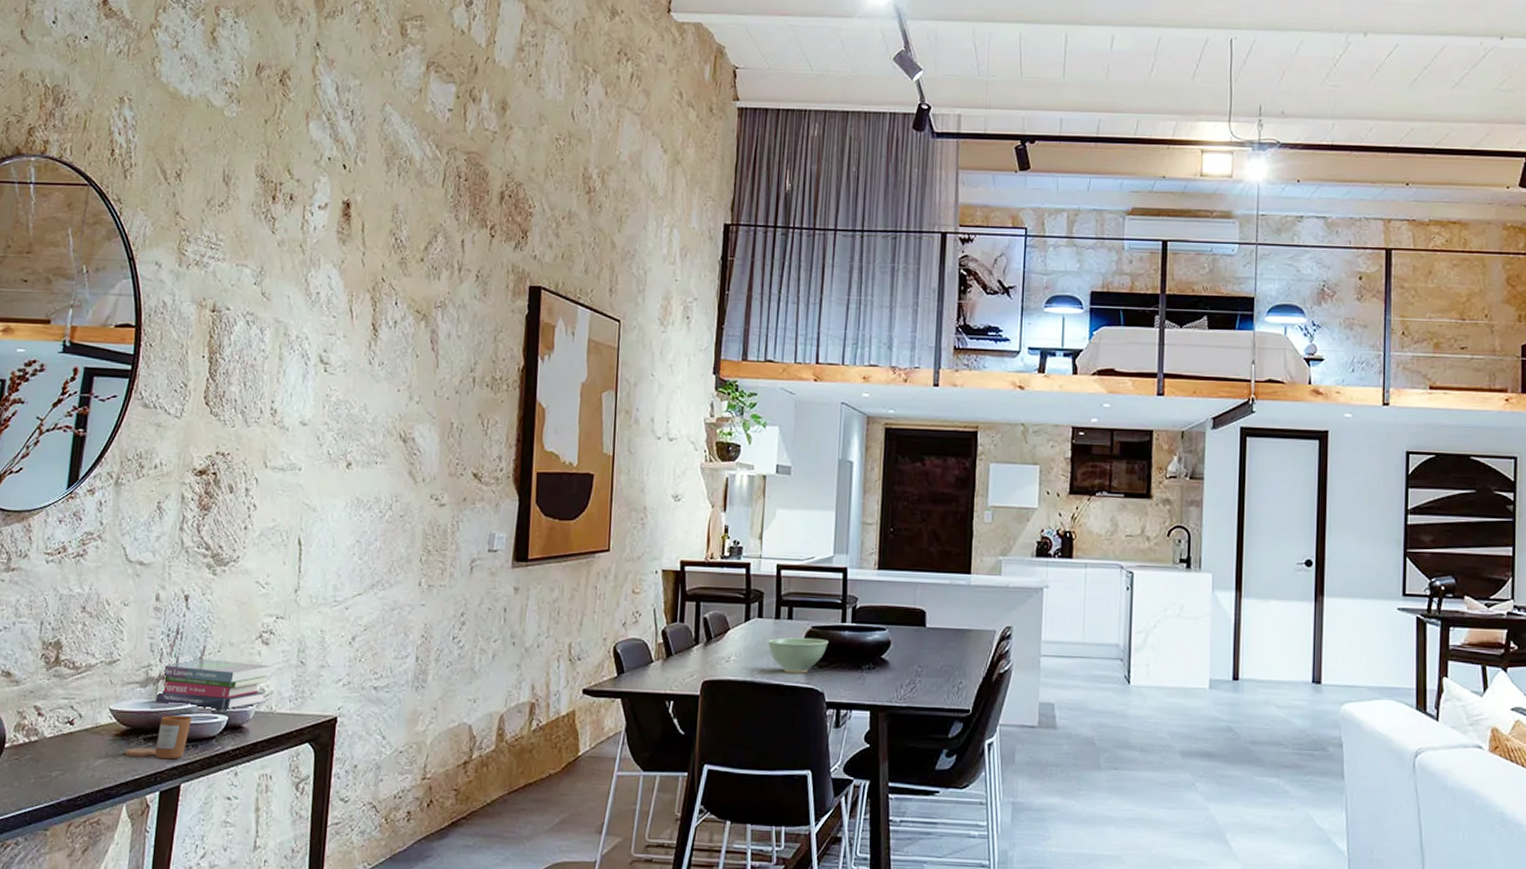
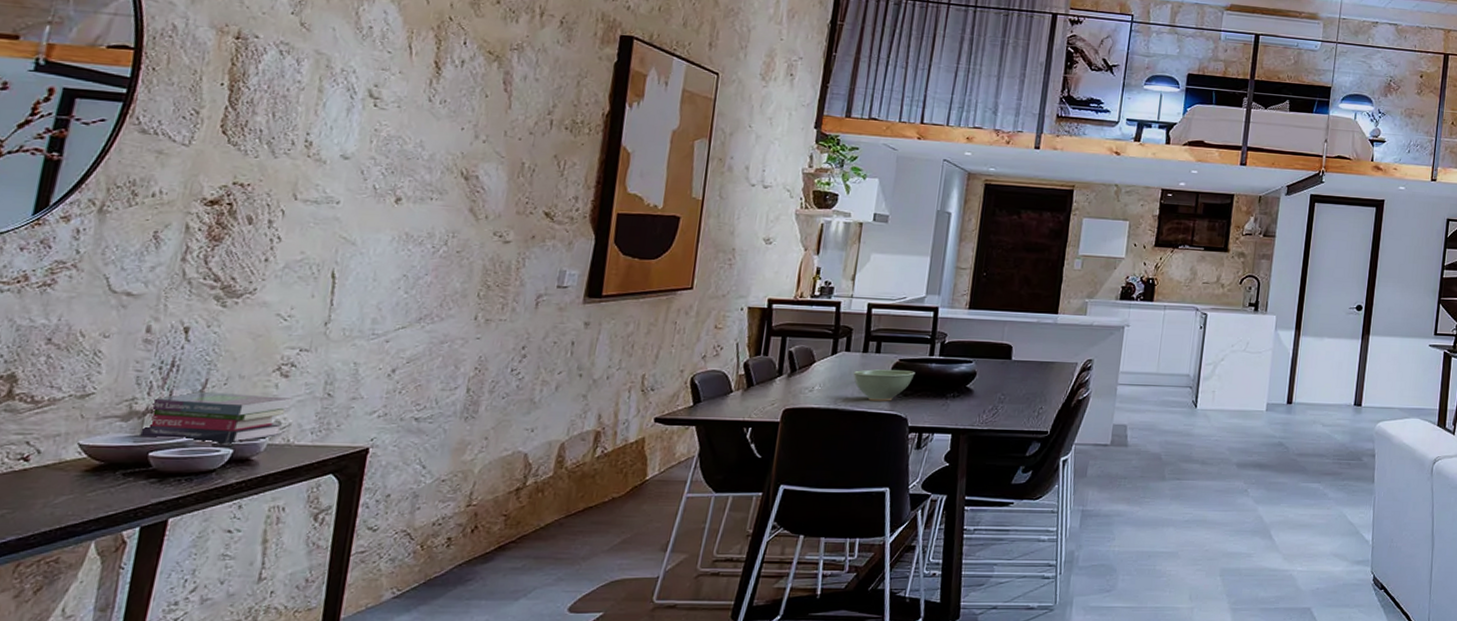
candle: present [124,715,192,760] -> none [95,449,187,494]

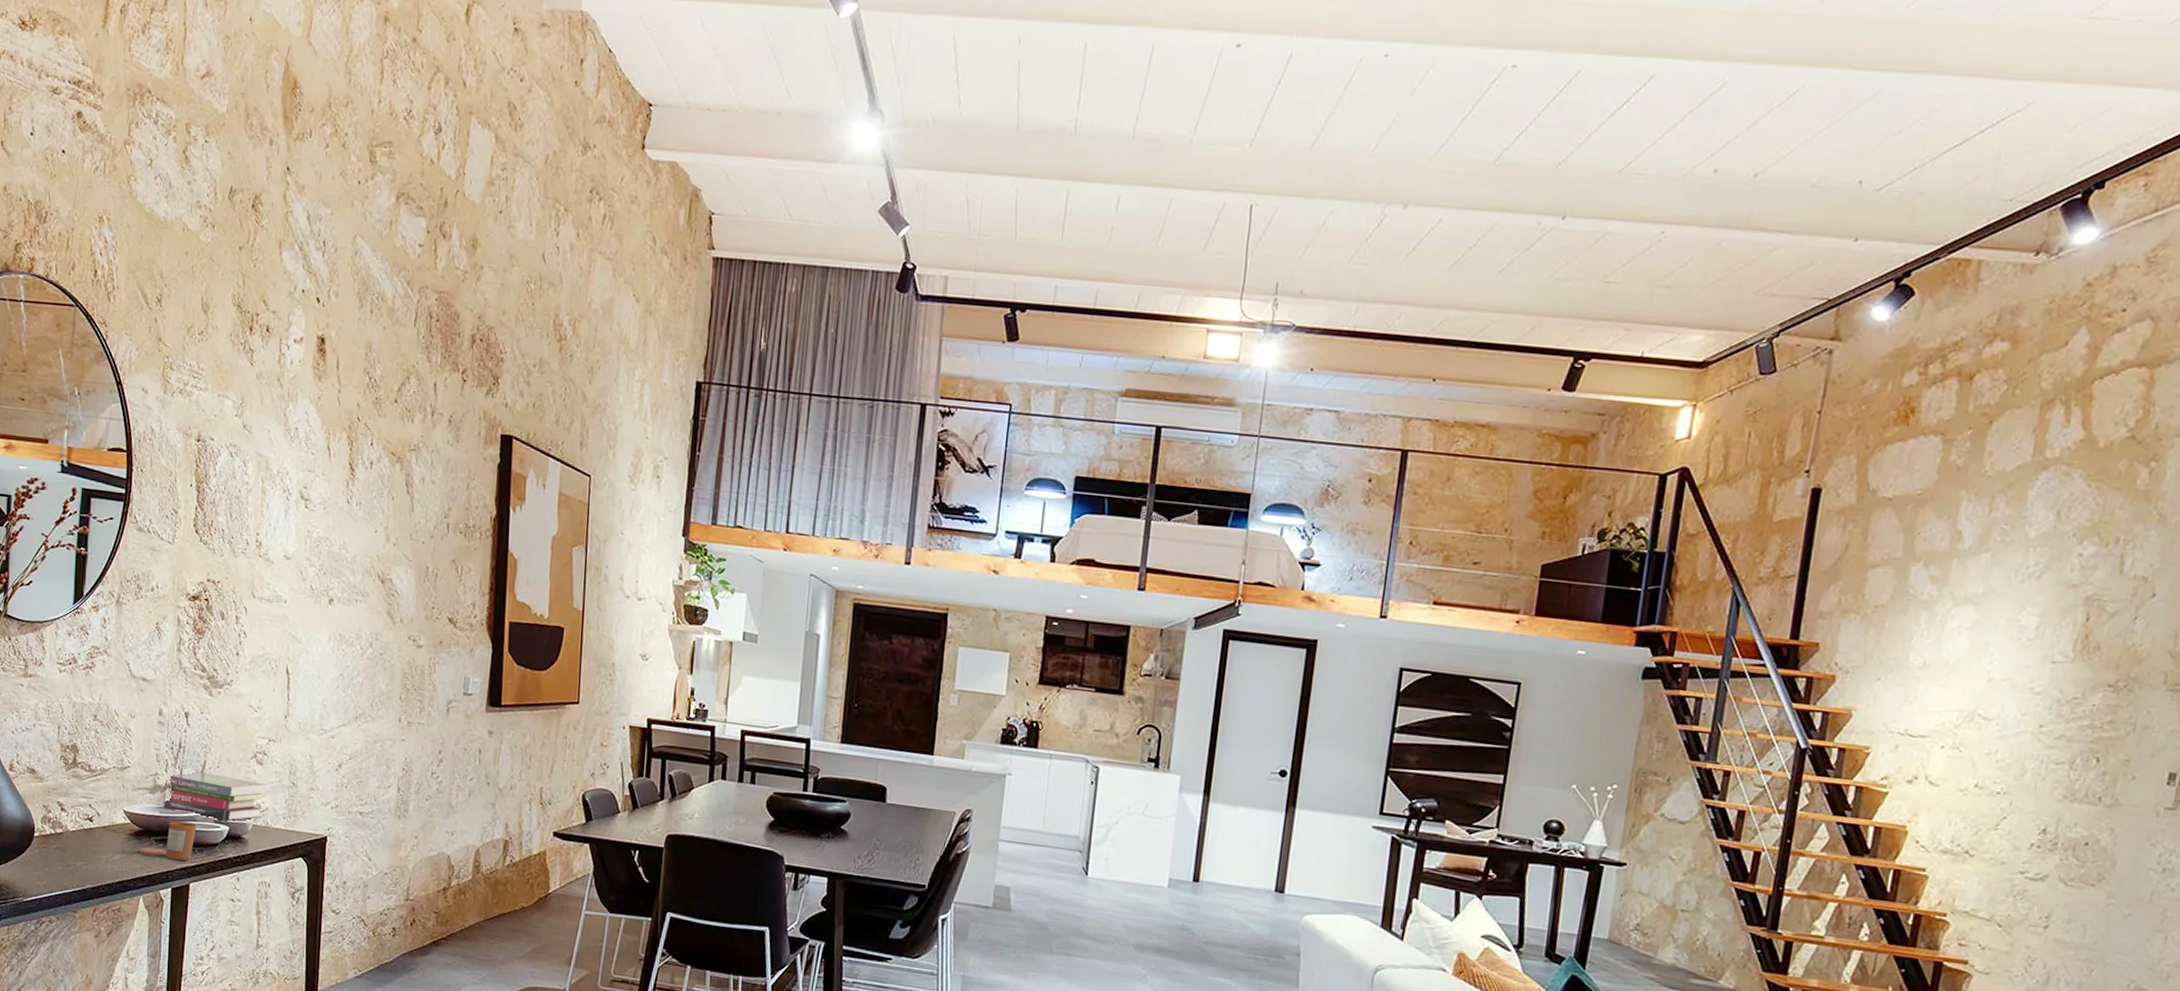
candle: none [95,449,187,494] -> present [138,820,197,861]
bowl: present [853,369,916,403] -> none [729,800,790,838]

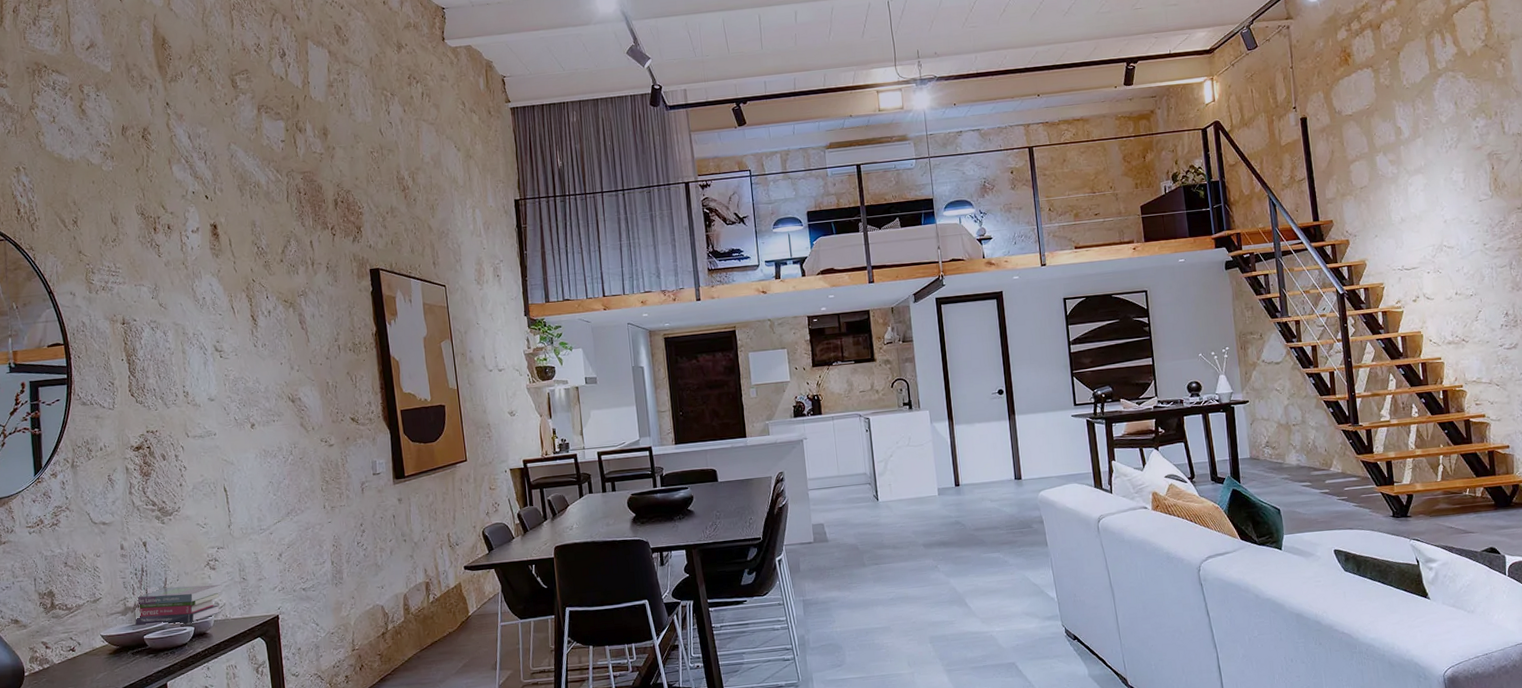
candle: present [138,820,197,861] -> none [118,631,167,669]

